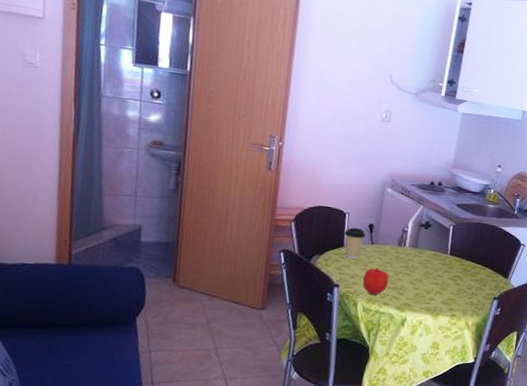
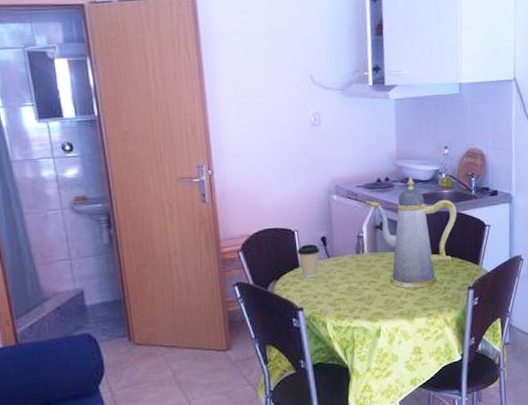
fruit: present [363,268,389,295] -> none [327,281,354,311]
coffee pot: none [415,186,498,289] -> present [365,176,457,289]

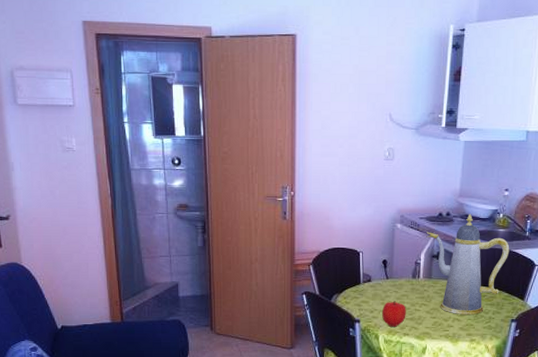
coffee cup: present [297,243,320,278] -> none [360,264,380,294]
fruit: none [327,281,354,311] -> present [382,301,406,327]

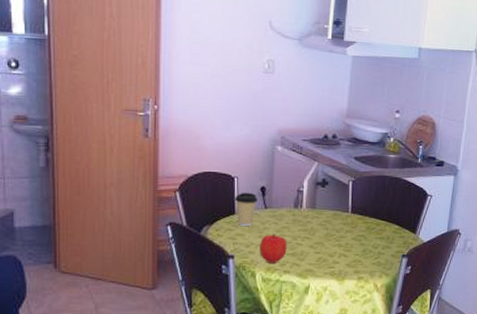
coffee cup: none [360,264,380,294] -> present [235,192,258,226]
coffee pot: present [426,213,510,314] -> none [309,136,401,249]

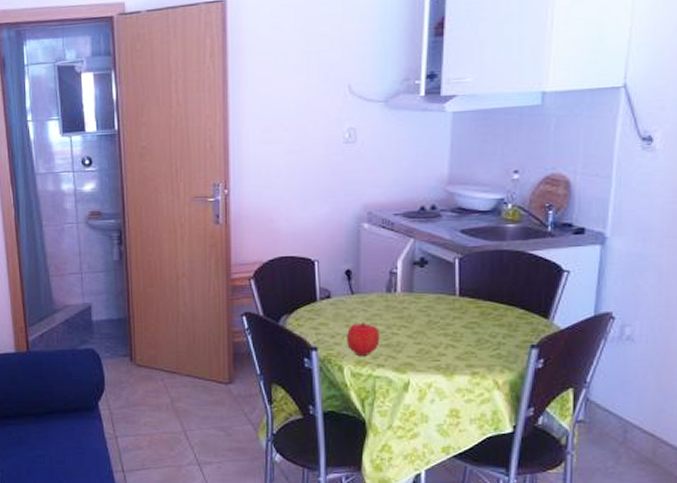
coffee cup: present [235,192,258,226] -> none [316,276,342,314]

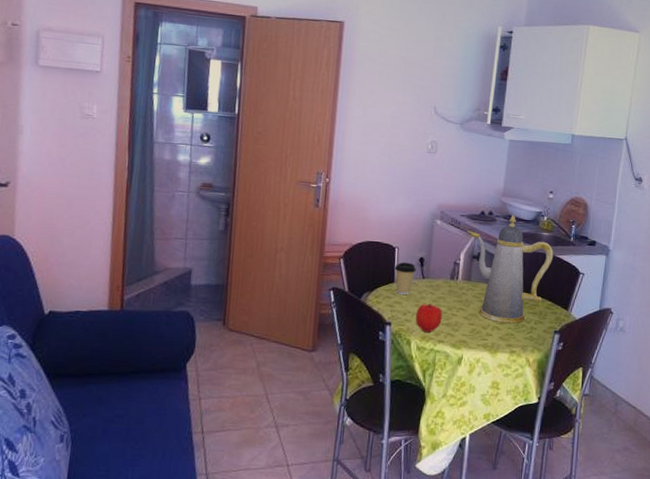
coffee cup: none [316,276,342,314] -> present [395,262,416,294]
coffee pot: none [403,205,524,339] -> present [466,214,554,323]

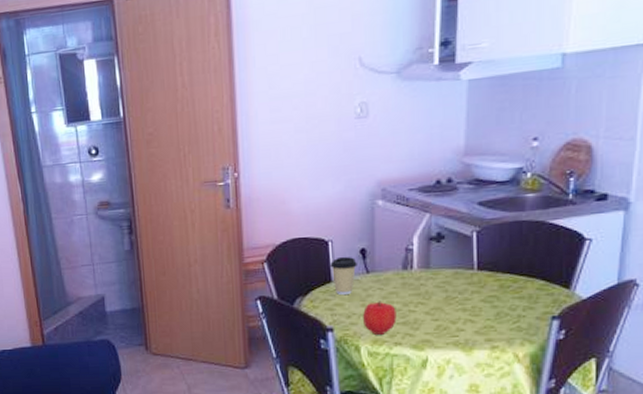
coffee pot: present [466,214,554,323] -> none [419,177,544,314]

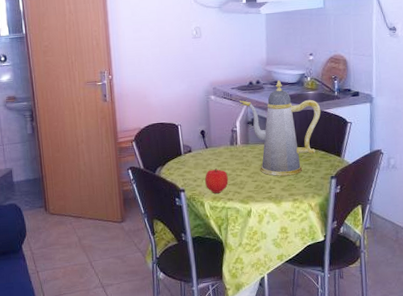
coffee cup: present [330,256,357,295] -> none [180,136,199,164]
coffee pot: none [419,177,544,314] -> present [239,80,321,176]

